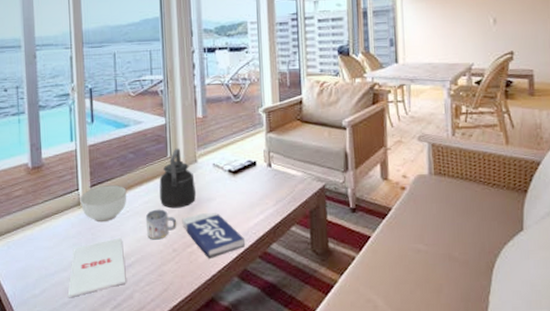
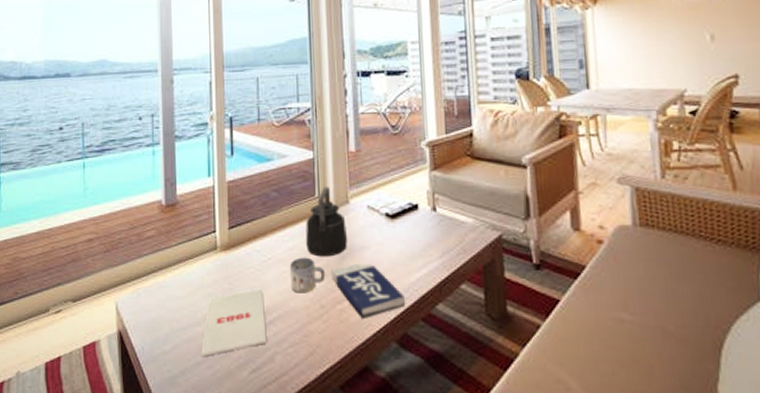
bowl: present [80,184,127,221] -> none [217,226,269,269]

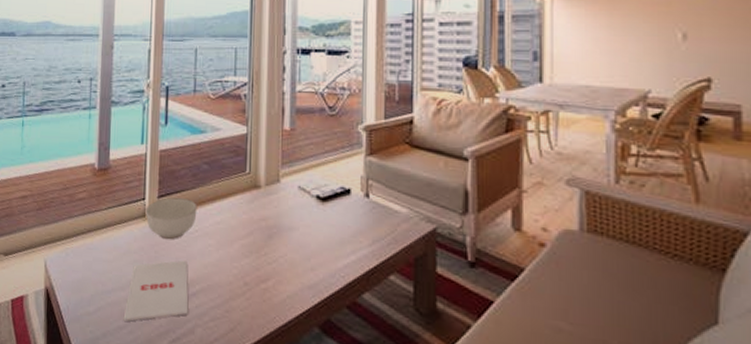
bowl: none [217,226,269,269] -> present [145,197,197,239]
mug: present [289,257,326,293] -> none [215,232,251,269]
kettle: present [305,186,348,257] -> none [234,163,277,235]
book: present [331,264,405,320] -> none [257,244,330,302]

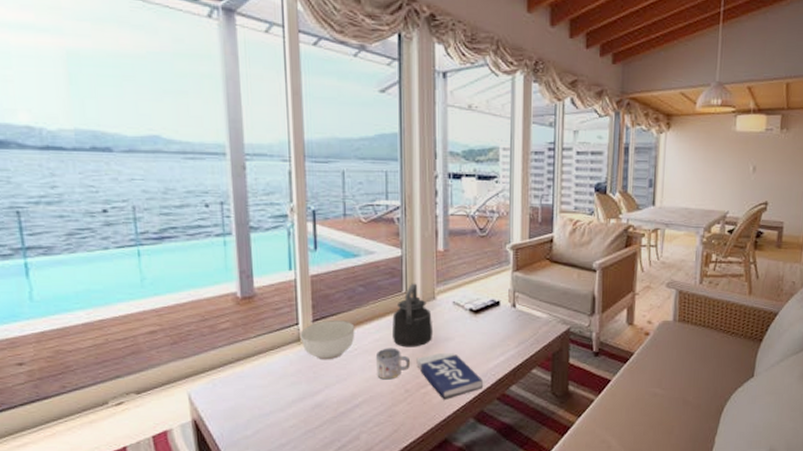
magazine: present [123,260,189,322] -> none [285,377,352,440]
mug: none [215,232,251,269] -> present [375,348,411,380]
kettle: none [234,163,277,235] -> present [392,283,434,347]
book: none [257,244,330,302] -> present [416,353,483,401]

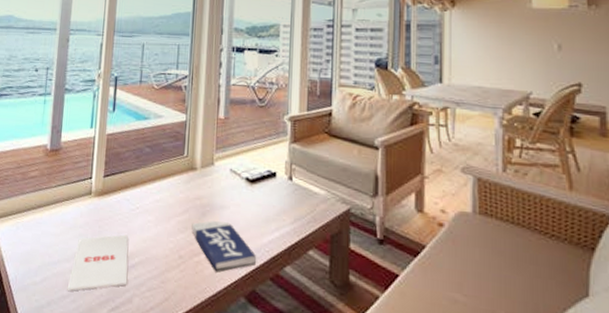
magazine: none [285,377,352,440] -> present [67,234,129,292]
bowl: present [300,319,355,359] -> none [92,177,139,215]
mug: present [375,348,411,380] -> none [154,209,187,243]
kettle: present [392,283,434,347] -> none [171,147,210,212]

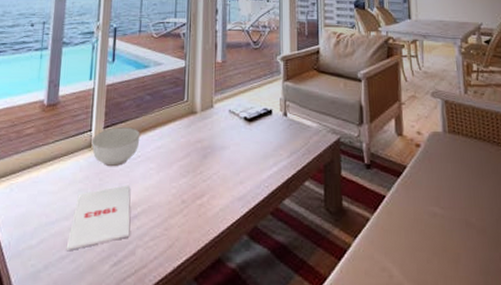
bowl: none [92,177,139,215] -> present [91,126,140,166]
book: present [191,221,256,274] -> none [193,162,256,214]

